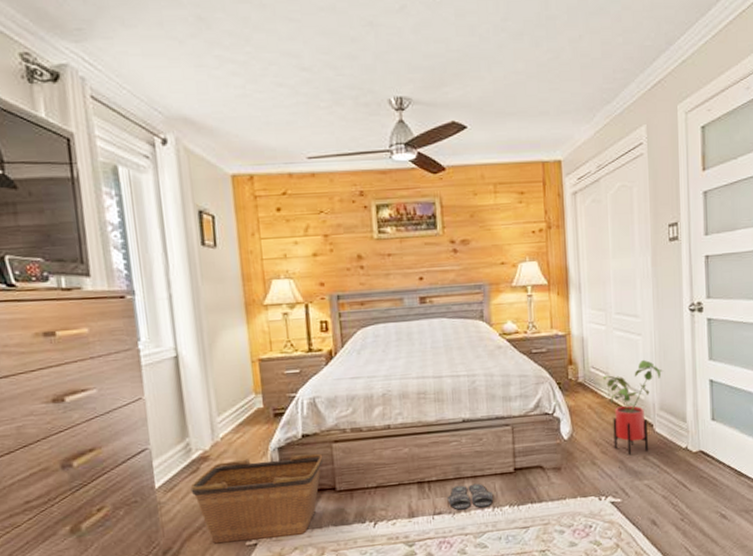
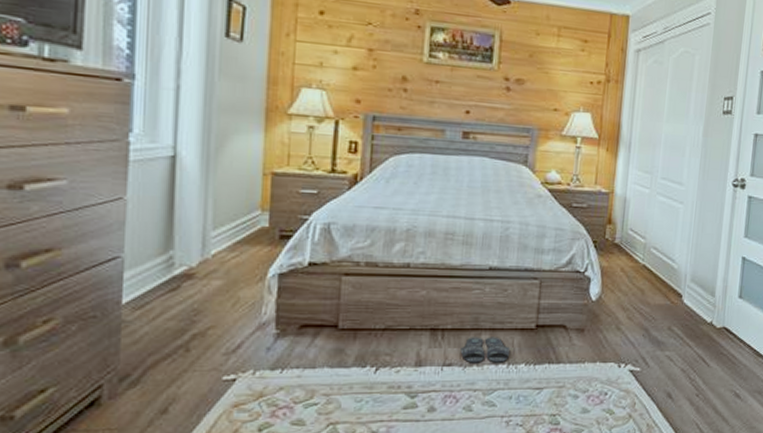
bicycle basket: present [190,453,324,544] -> none [165,282,329,375]
house plant: present [602,359,664,456] -> none [639,228,700,325]

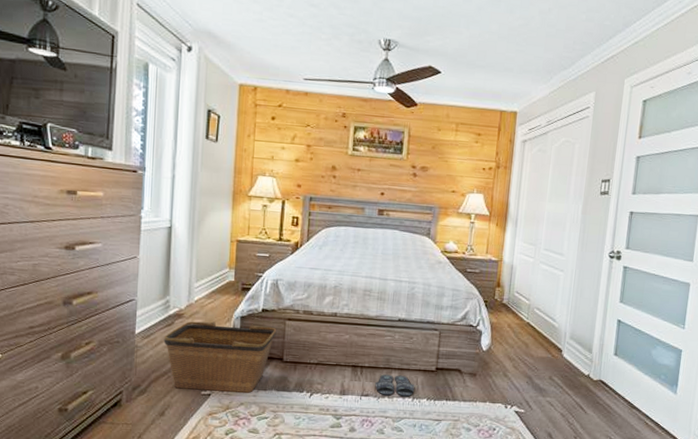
bicycle basket: none [165,282,329,375] -> present [163,321,277,393]

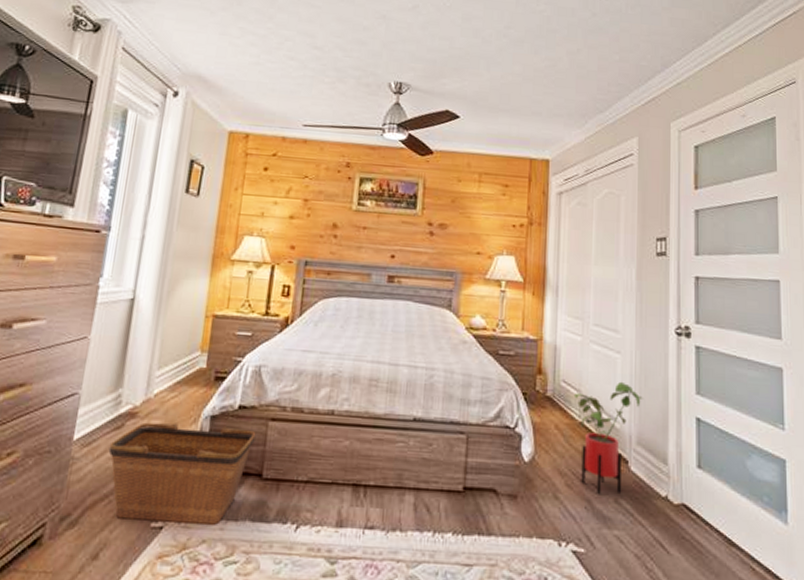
slippers: present [375,374,415,397] -> none [383,496,436,530]
house plant: none [524,292,579,374] -> present [573,381,644,495]

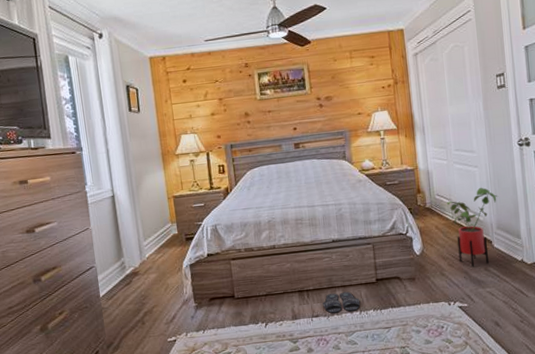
bicycle basket: present [108,422,256,525] -> none [125,269,224,340]
slippers: none [383,496,436,530] -> present [322,291,360,314]

